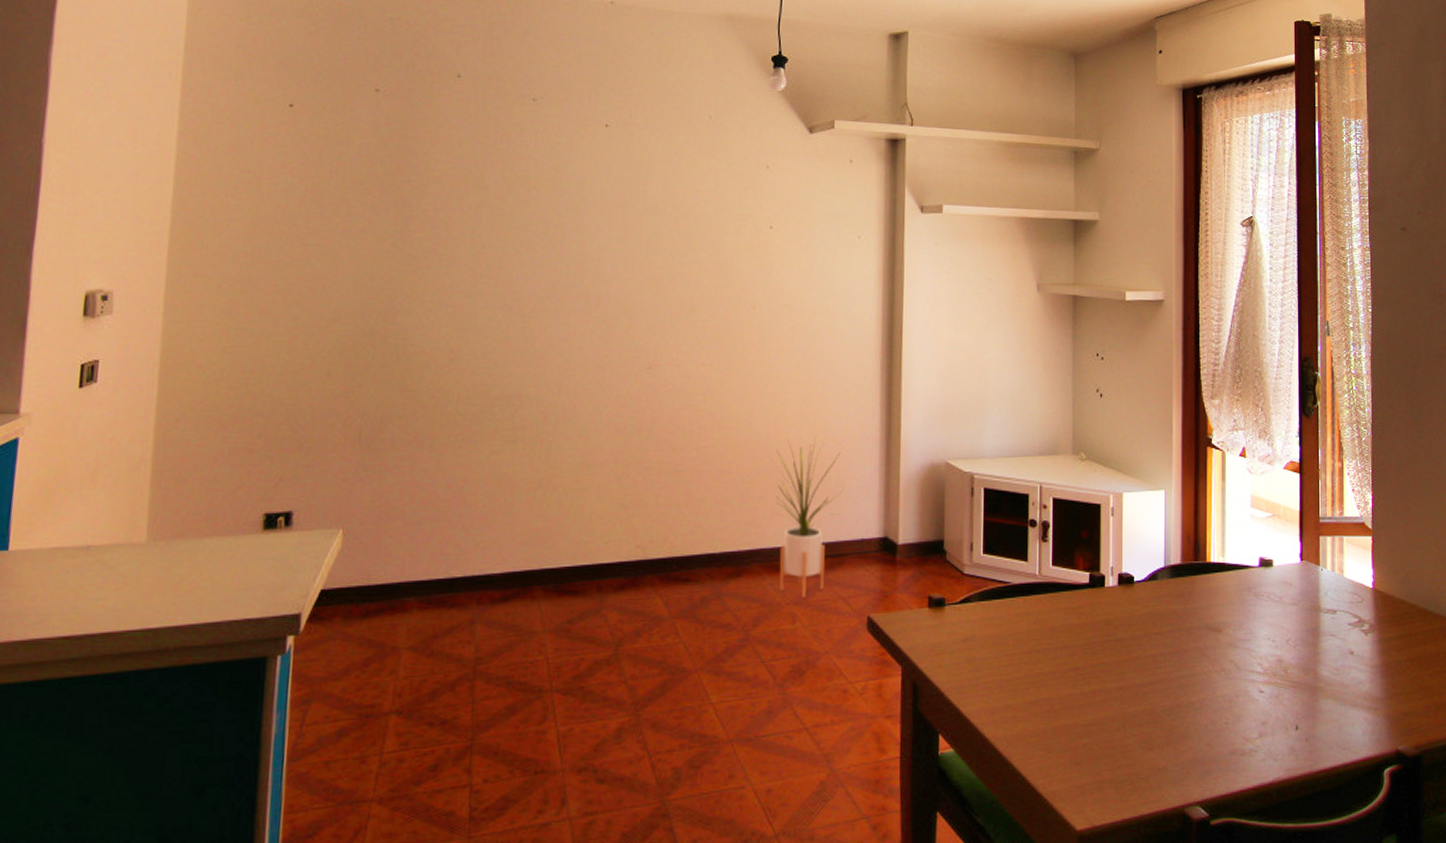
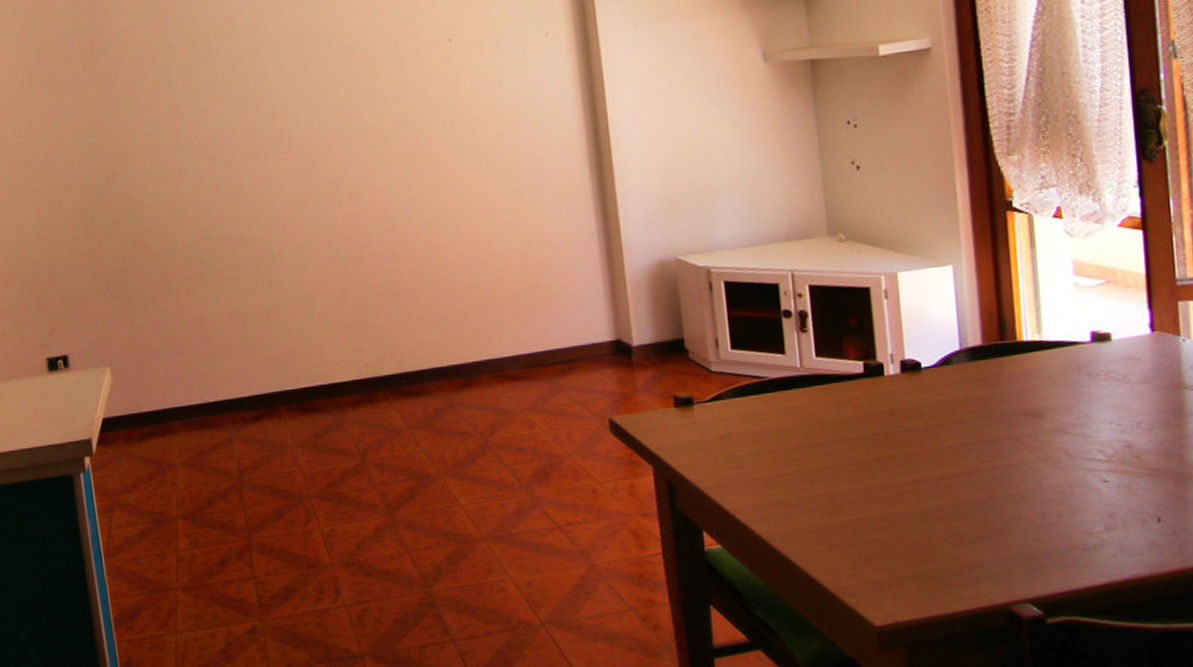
house plant: present [769,438,844,598] -> none [482,247,566,404]

